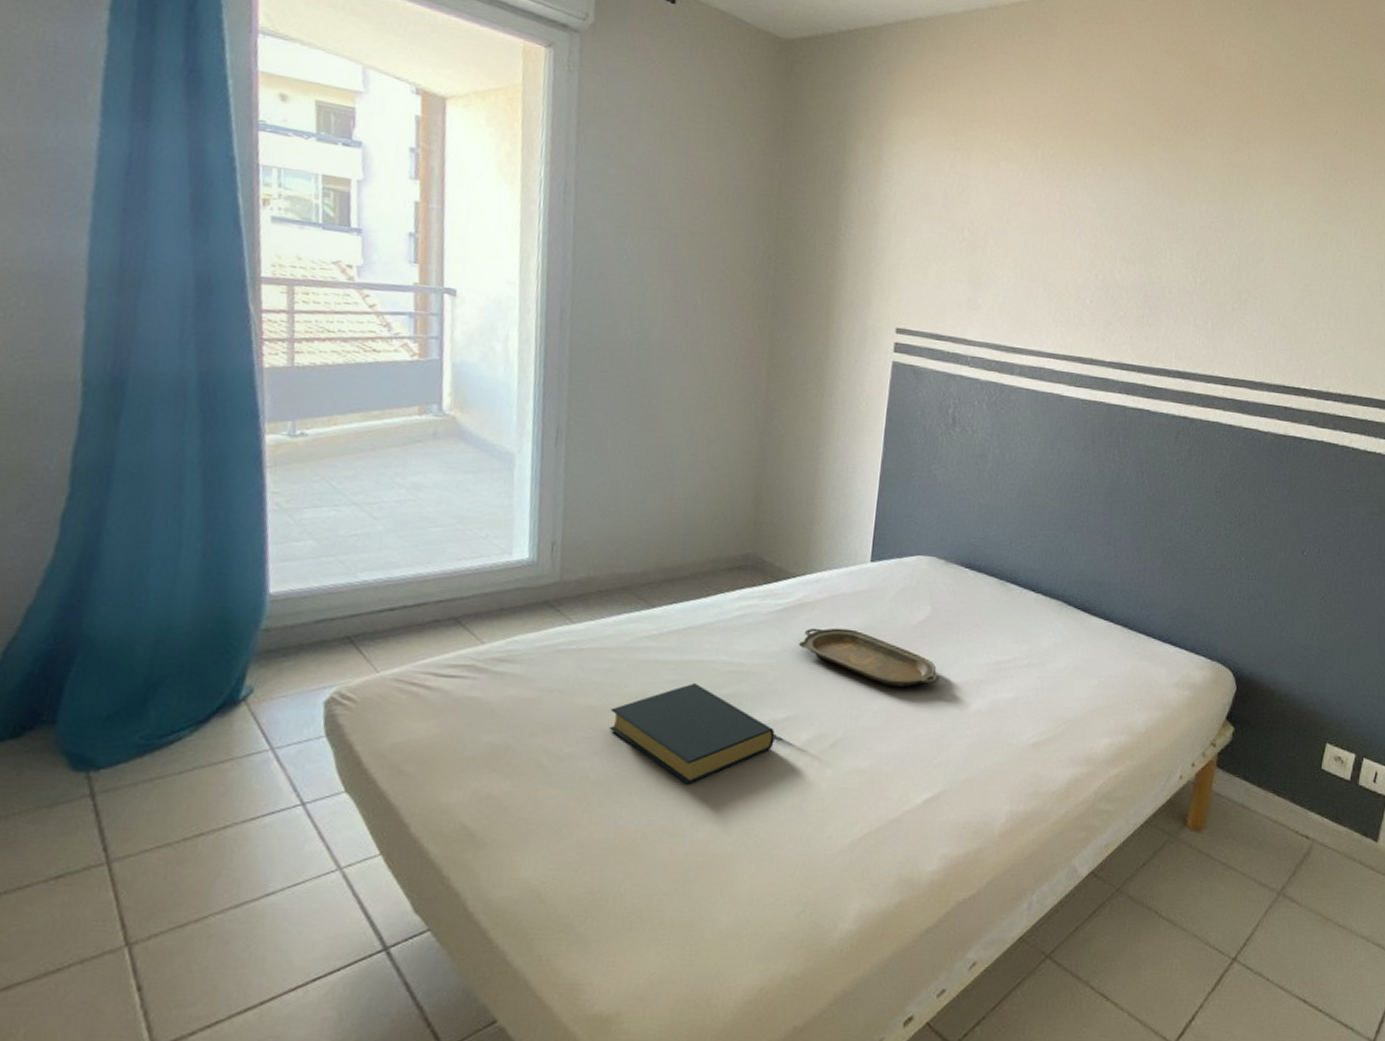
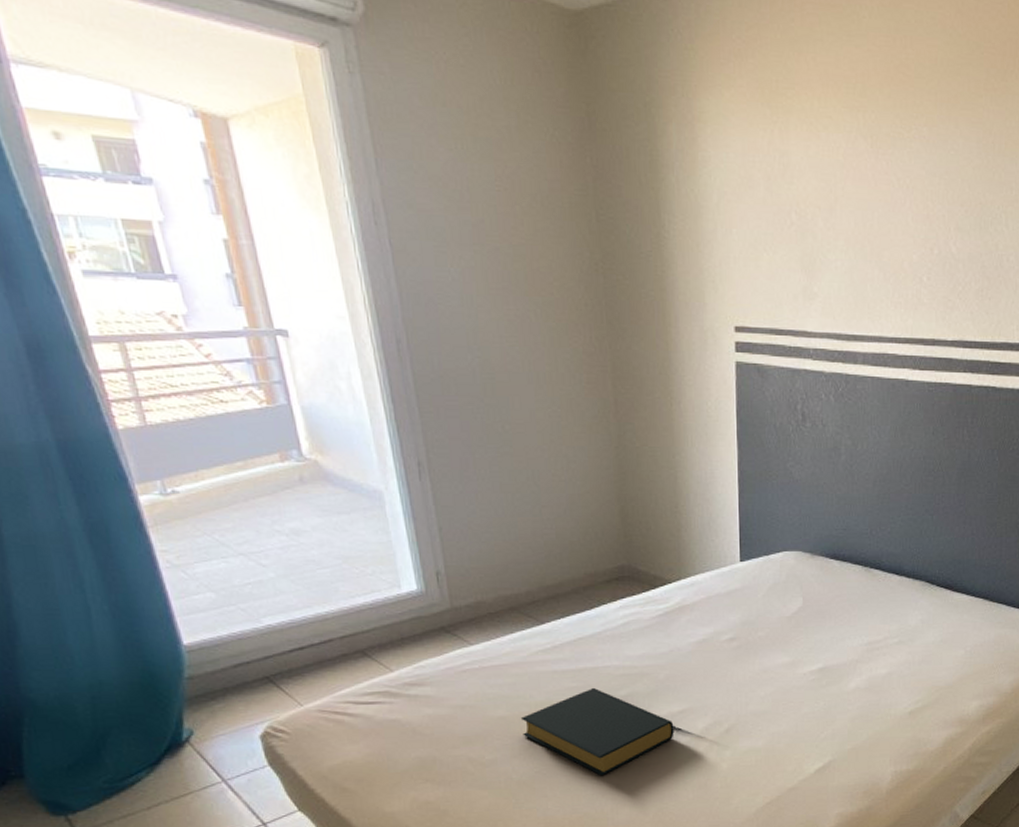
serving tray: present [799,628,939,687] -> none [684,625,817,673]

